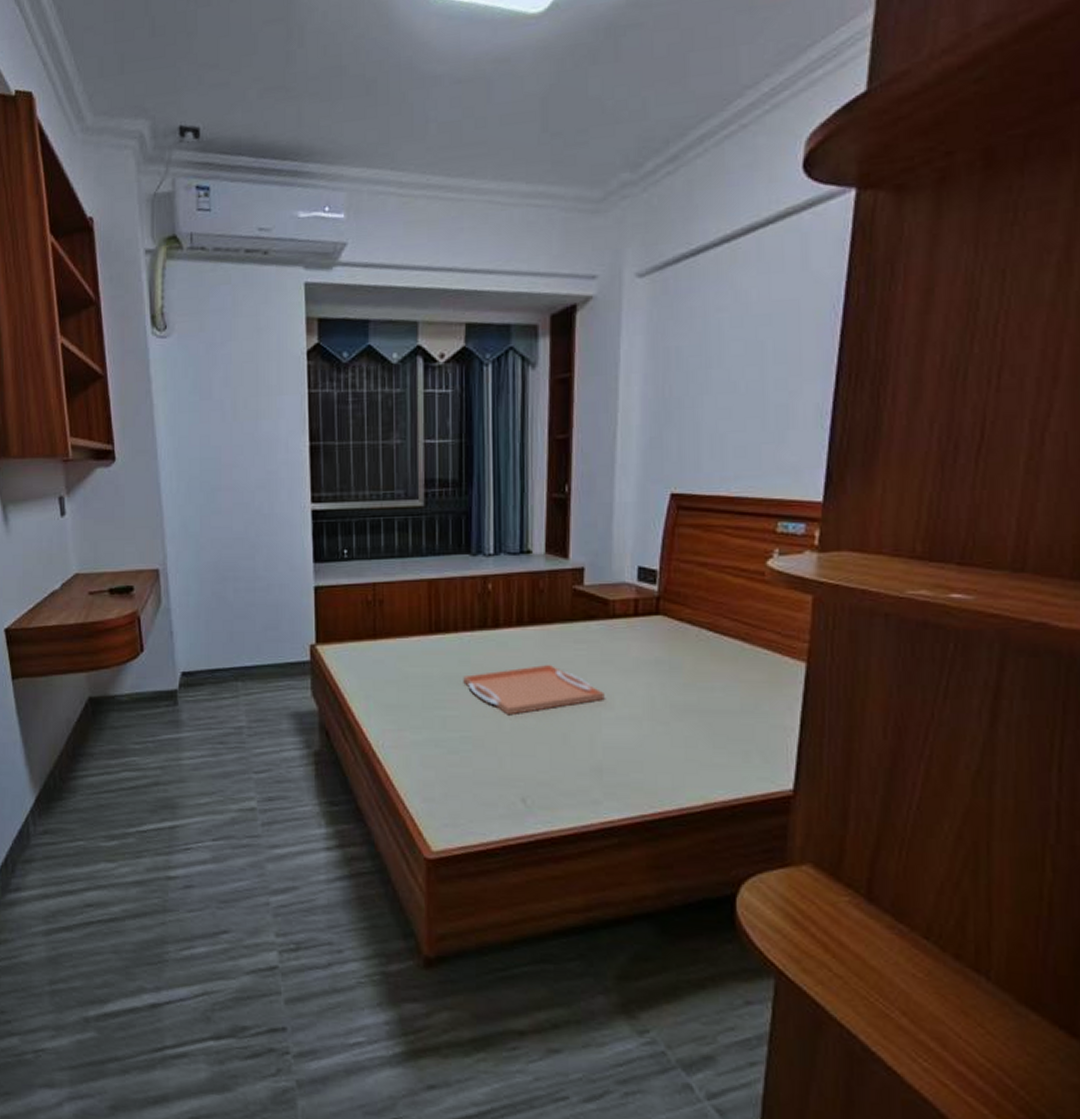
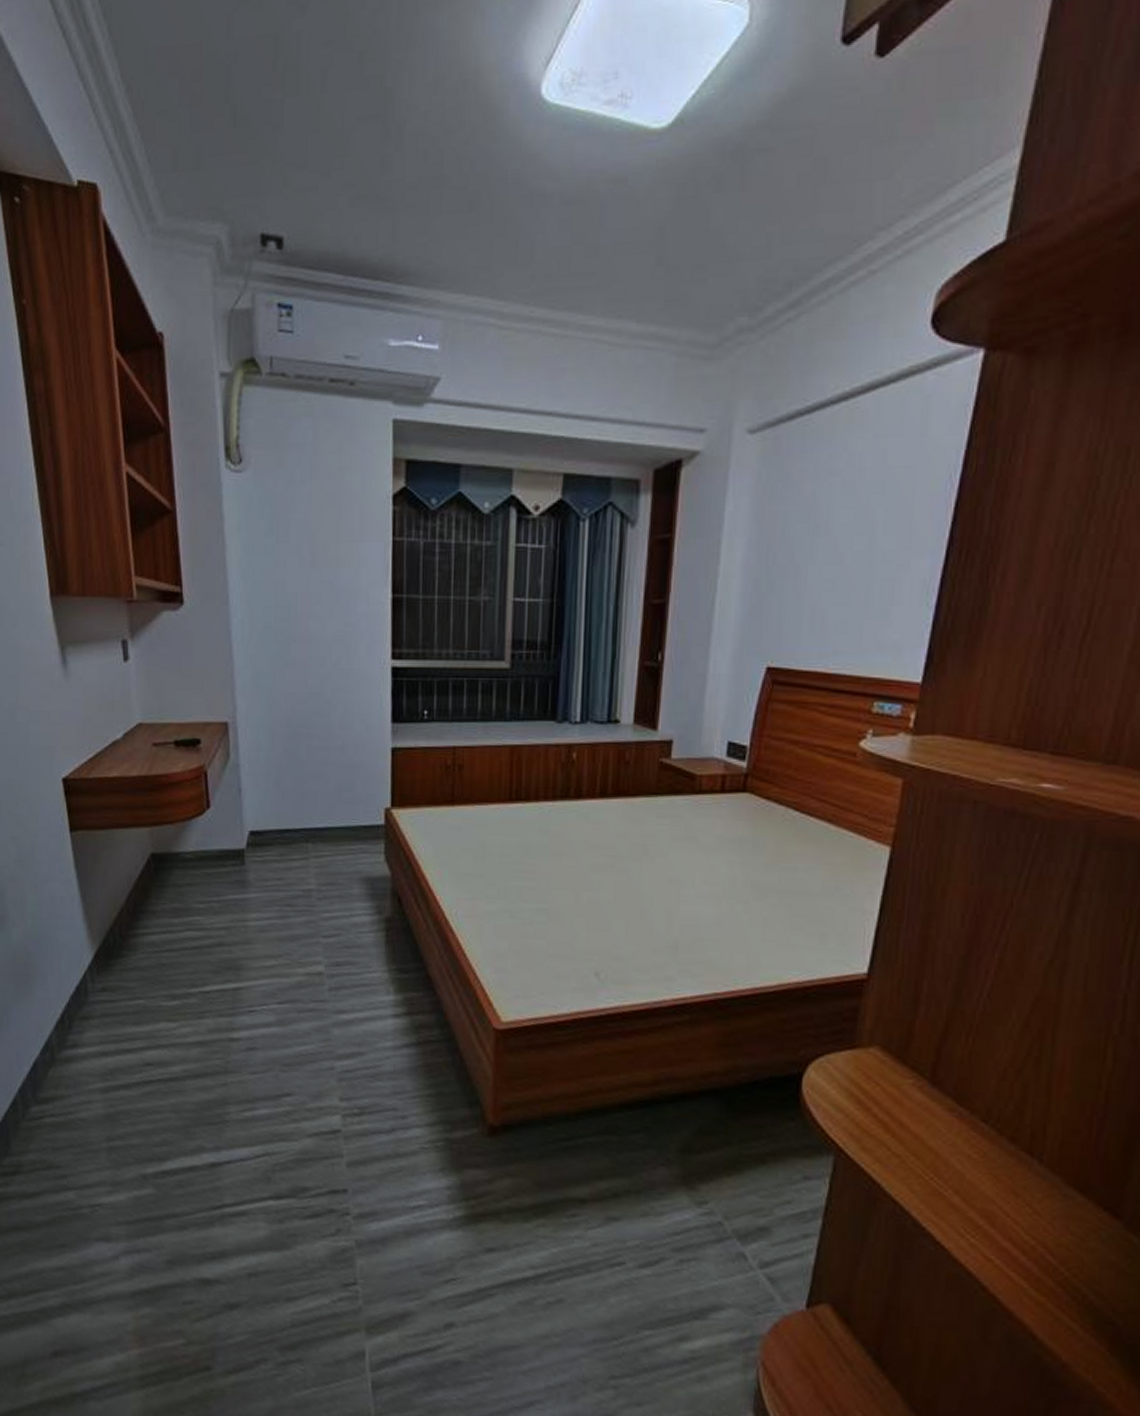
serving tray: present [463,664,605,716] -> none [542,838,685,889]

